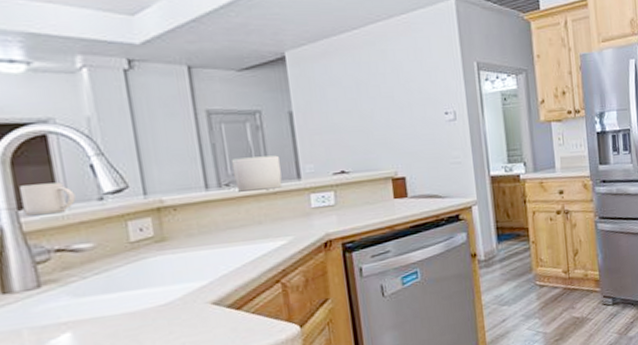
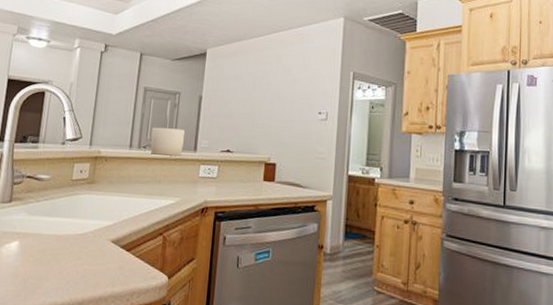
mug: present [19,182,76,217] -> none [17,125,49,150]

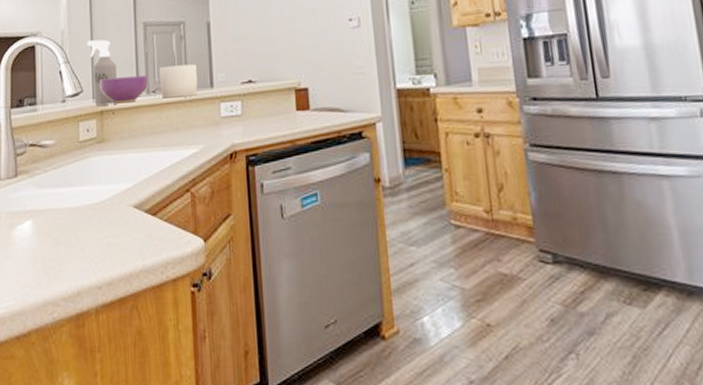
spray bottle: none [91,95,115,152] -> present [87,39,117,105]
bowl: none [97,130,142,154] -> present [100,75,149,104]

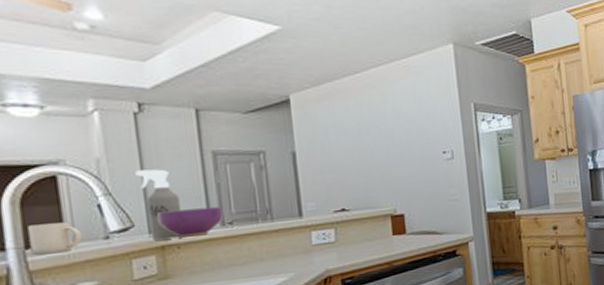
mug: none [14,86,47,114] -> present [28,222,82,256]
planter: present [159,64,198,99] -> none [236,194,284,230]

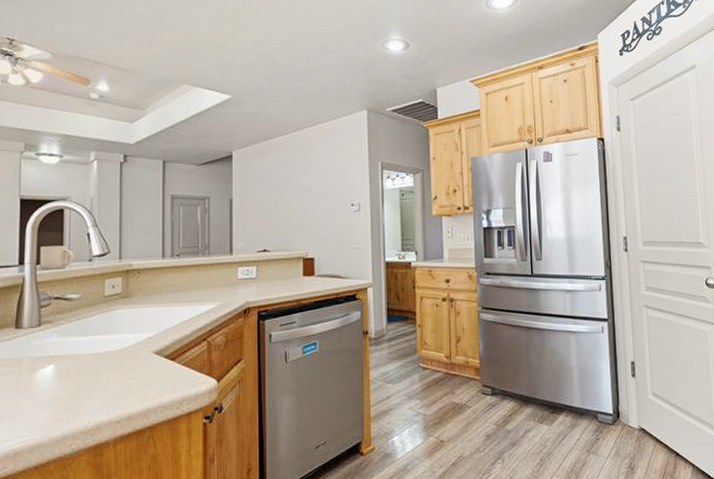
spray bottle: present [135,169,181,240] -> none [116,208,144,265]
bowl: present [157,206,224,238] -> none [127,241,174,264]

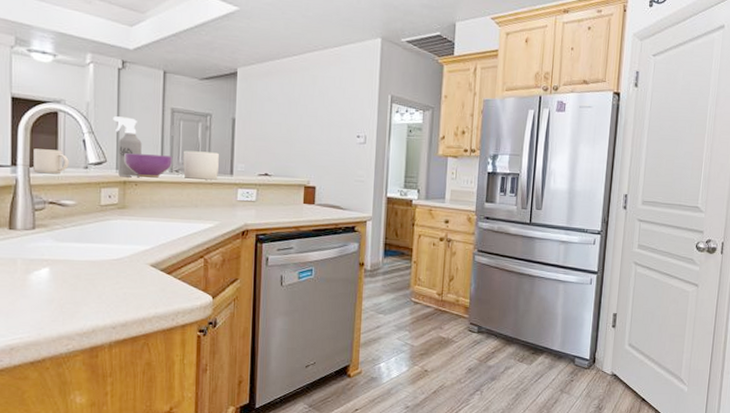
spray bottle: none [116,208,144,265] -> present [113,116,142,177]
bowl: none [127,241,174,264] -> present [124,153,173,178]
planter: none [184,233,218,262] -> present [183,150,219,180]

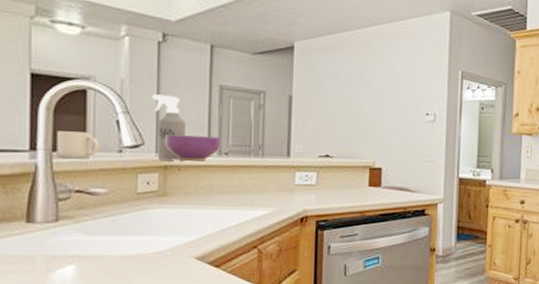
planter: present [183,150,219,180] -> none [233,131,274,163]

